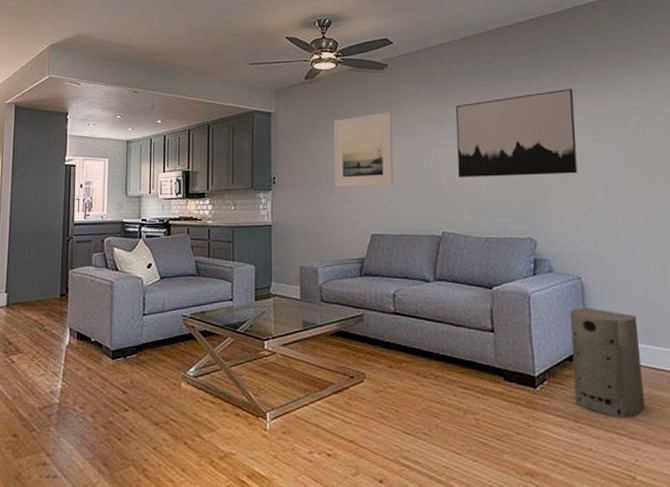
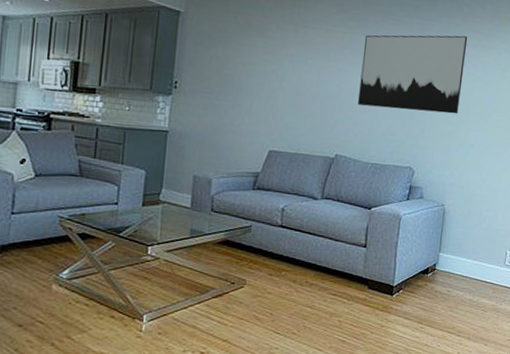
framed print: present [333,111,394,187] -> none [239,30,305,106]
air purifier: present [570,307,645,418] -> none [422,230,481,320]

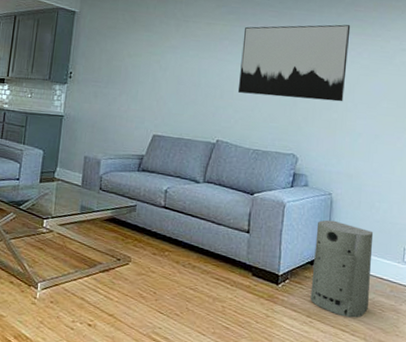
air purifier: none [422,230,481,320] -> present [310,220,374,318]

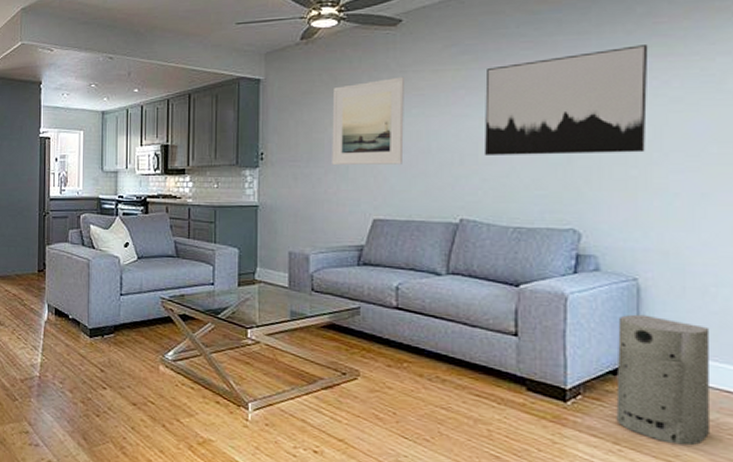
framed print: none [126,24,186,93] -> present [332,76,404,164]

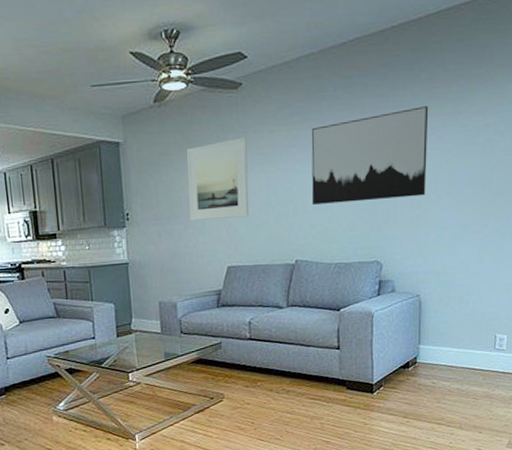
air purifier: present [616,314,710,446] -> none [405,321,464,411]

